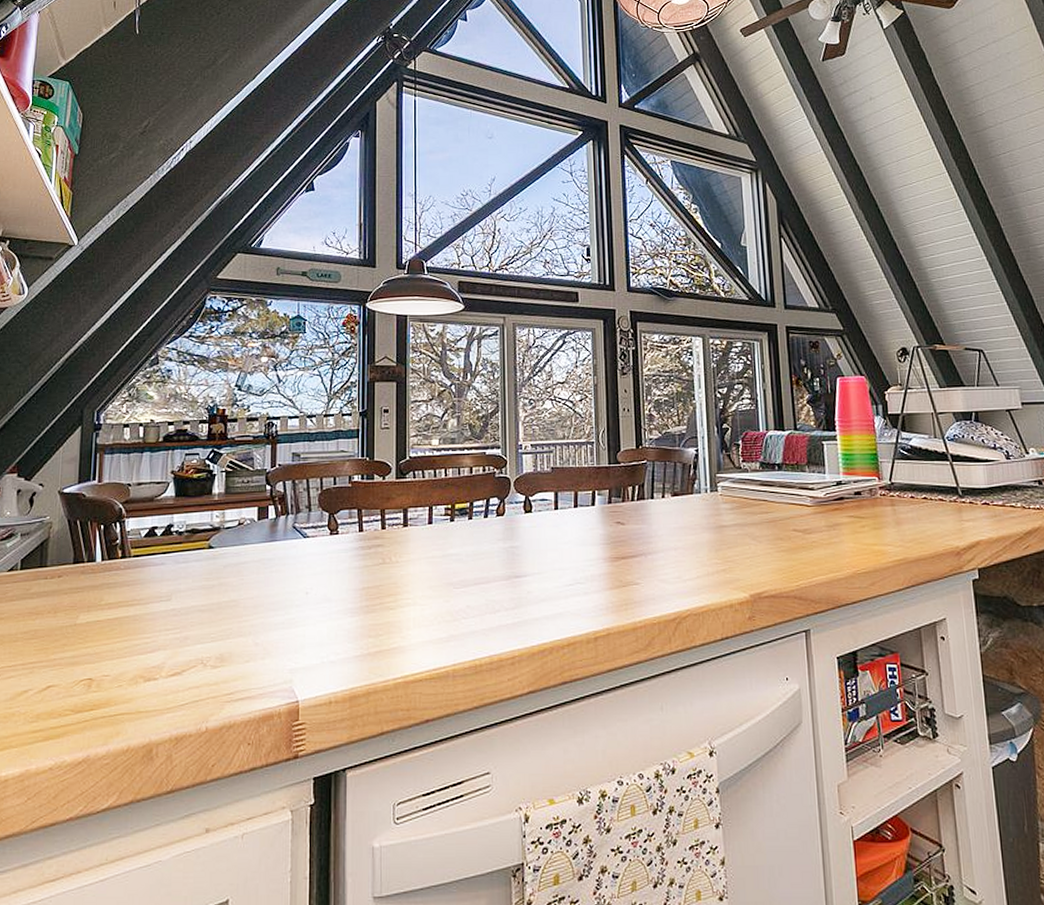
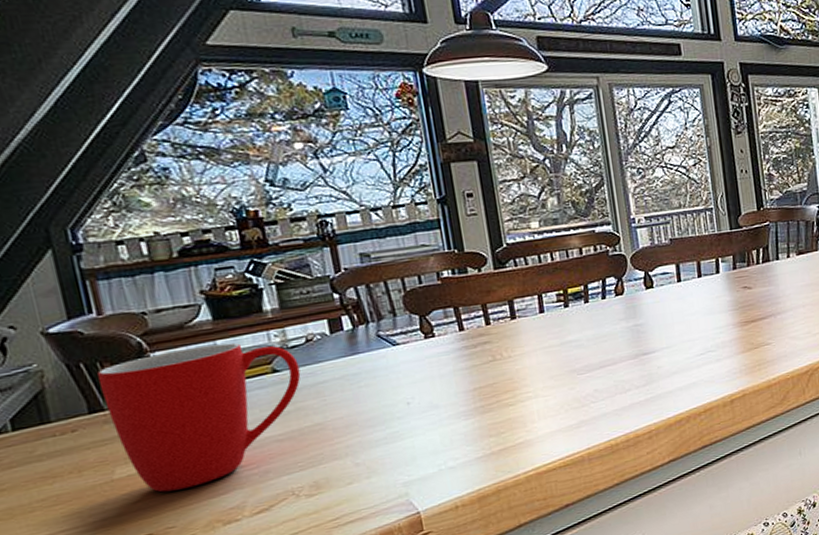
mug: none [86,518,229,642] -> present [97,342,301,493]

